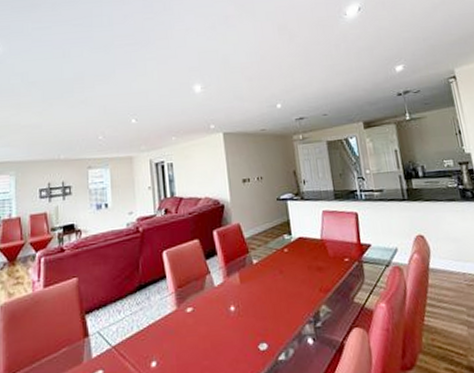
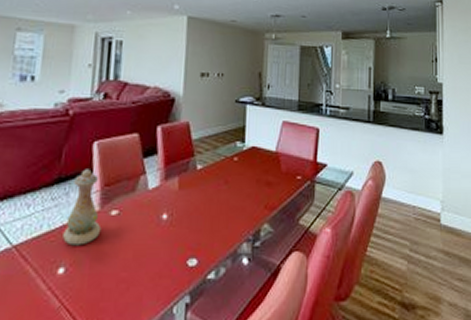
vase: none [150,275,181,342] -> present [63,169,102,246]

